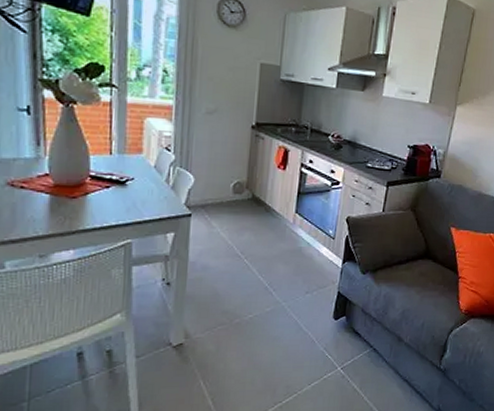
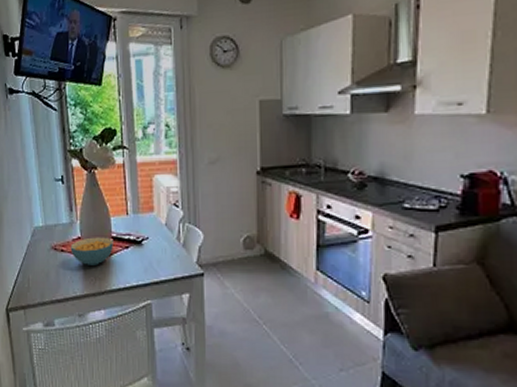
cereal bowl: none [33,174,91,204] -> present [70,237,113,265]

